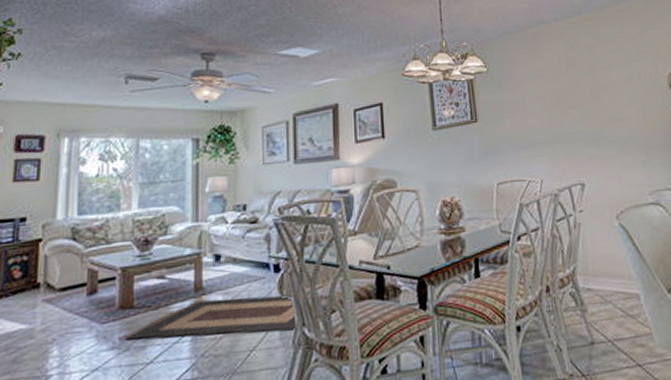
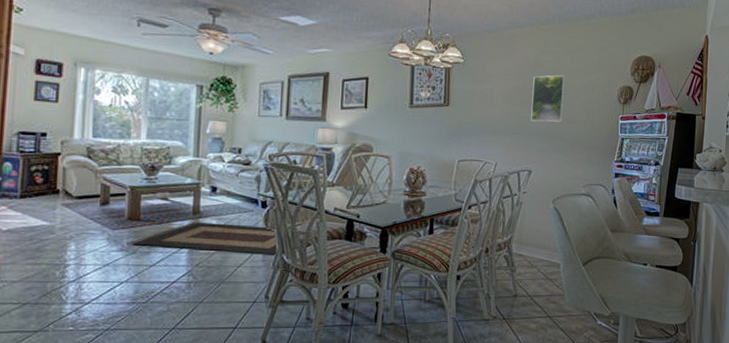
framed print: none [568,68,610,126] -> present [531,74,565,122]

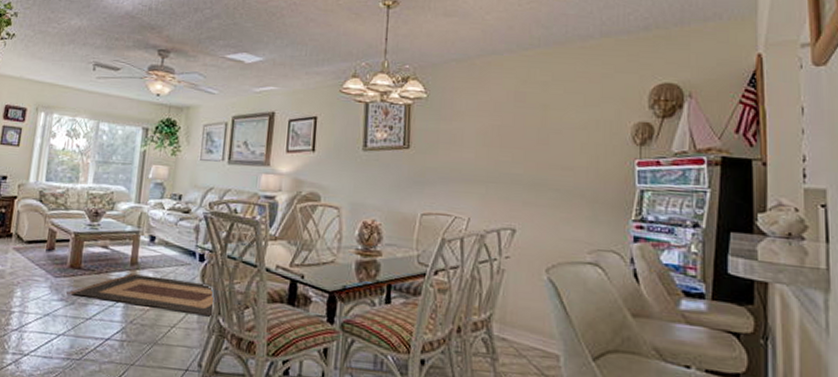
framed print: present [531,74,565,122] -> none [513,109,557,169]

